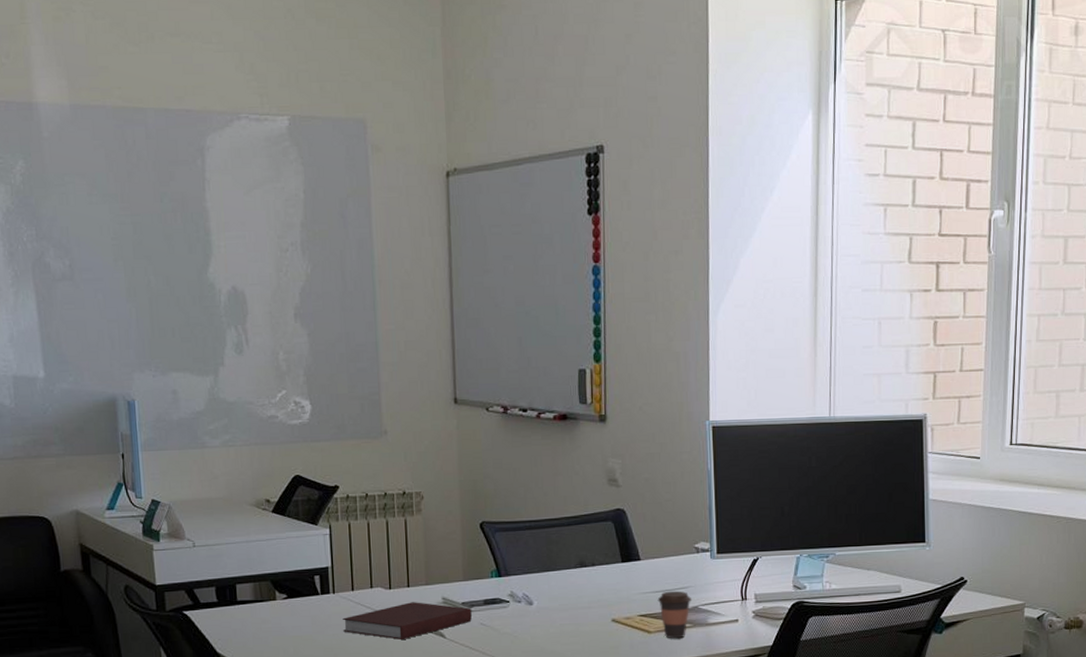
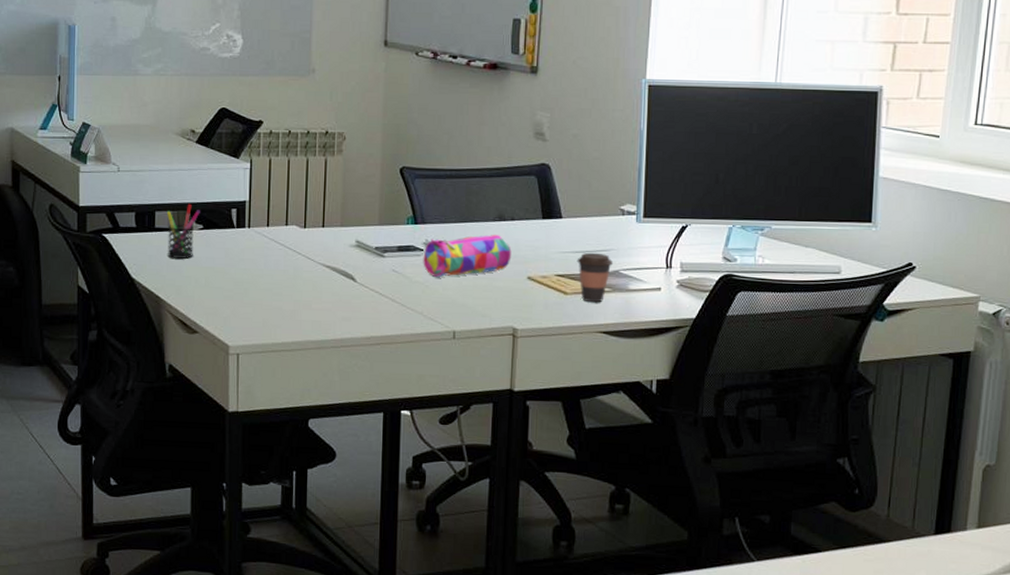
pen holder: none [247,573,283,630] -> present [166,203,200,259]
notebook: present [343,602,472,640] -> none [255,242,384,280]
pencil case: none [509,581,595,628] -> present [423,235,512,278]

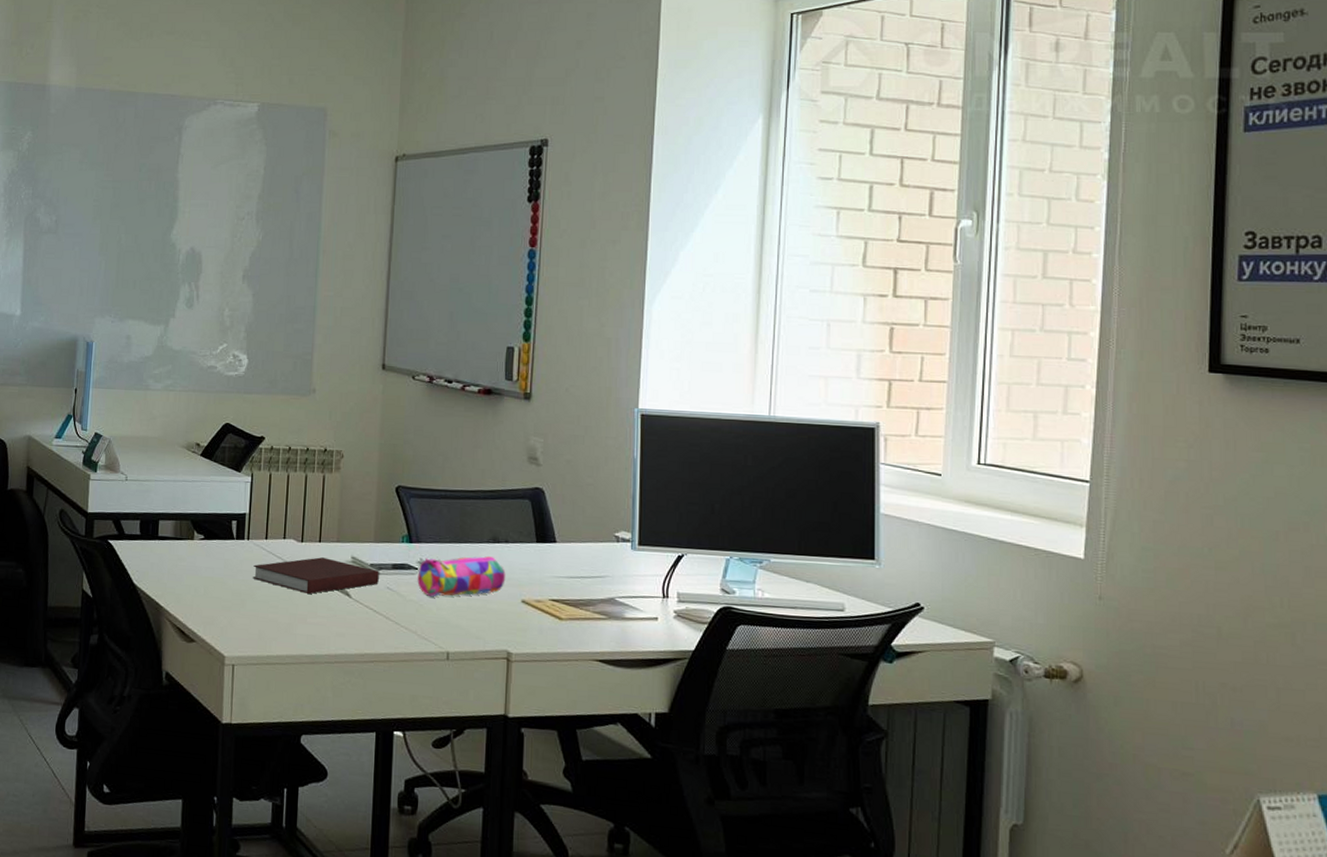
pen holder: present [166,203,200,259] -> none [169,514,202,568]
notebook: none [255,242,384,280] -> present [253,557,379,594]
coffee cup: present [576,252,614,303] -> none [571,578,609,630]

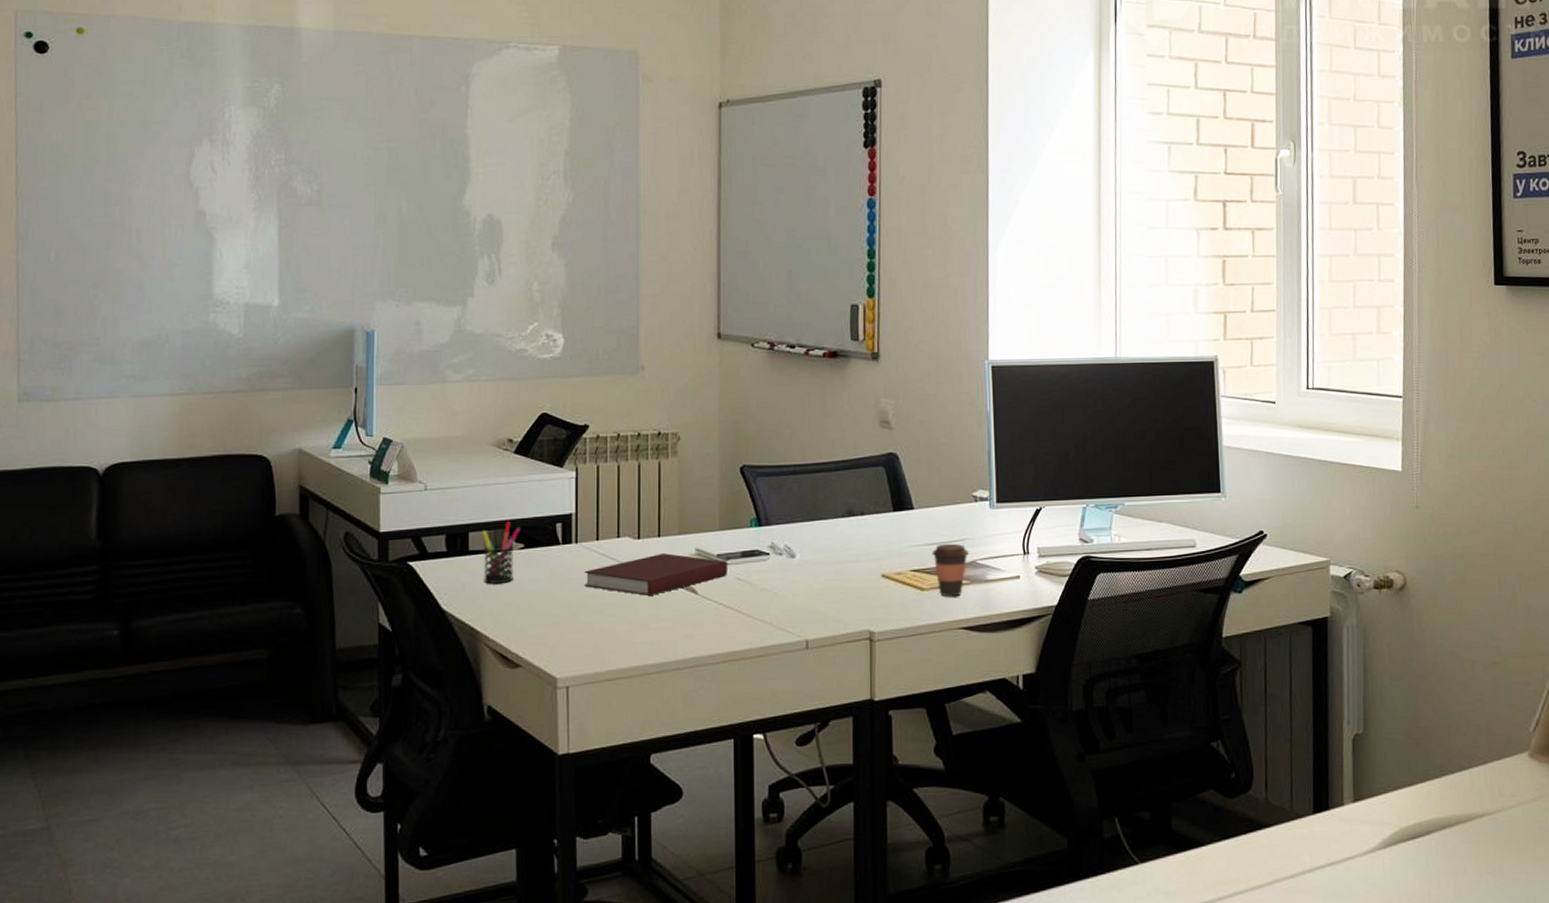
pen holder: none [169,514,202,568] -> present [481,520,521,584]
pencil case: present [417,556,506,598] -> none [769,532,864,583]
coffee cup: none [571,578,609,630] -> present [931,543,970,597]

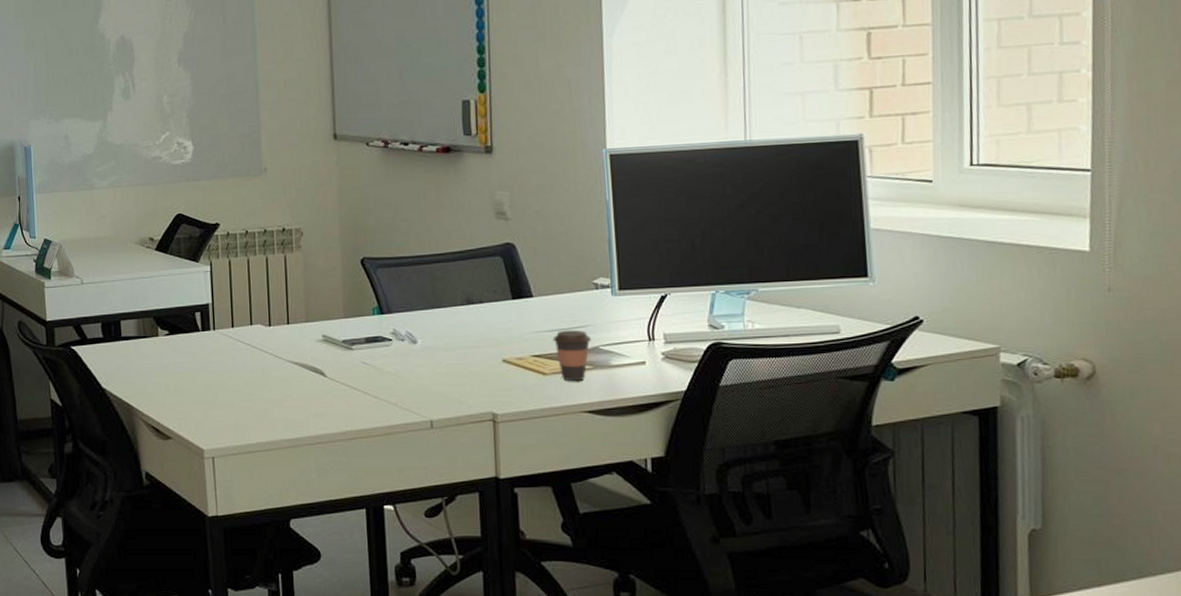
pen holder: present [481,520,521,584] -> none [131,310,165,366]
notebook: present [584,553,727,596] -> none [223,339,353,377]

